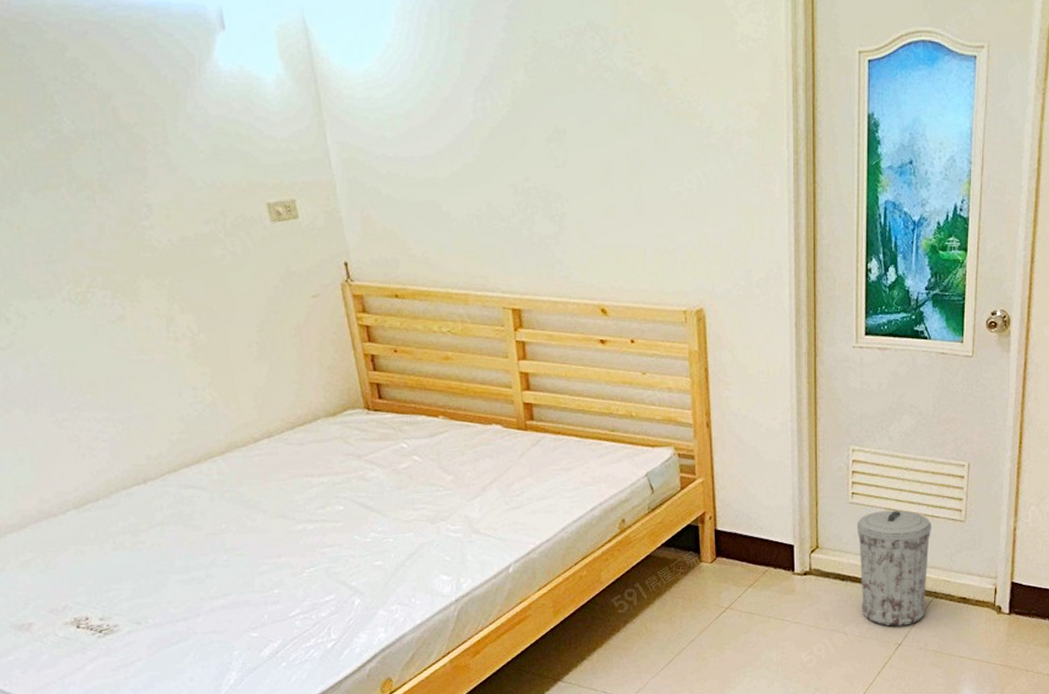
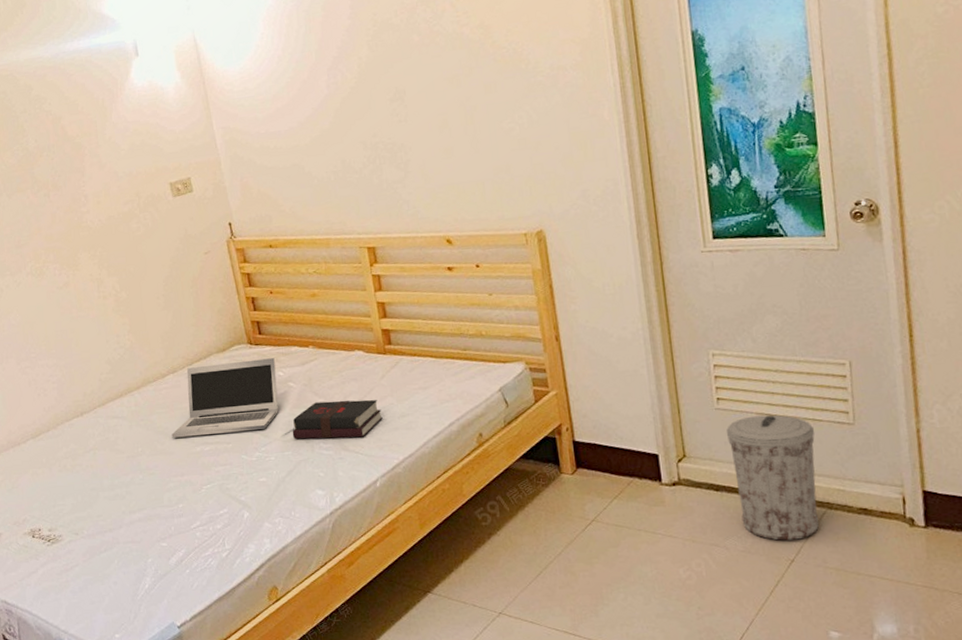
laptop: none [266,427,400,514] -> present [171,358,278,438]
hardback book: none [415,478,520,520] -> present [292,399,383,439]

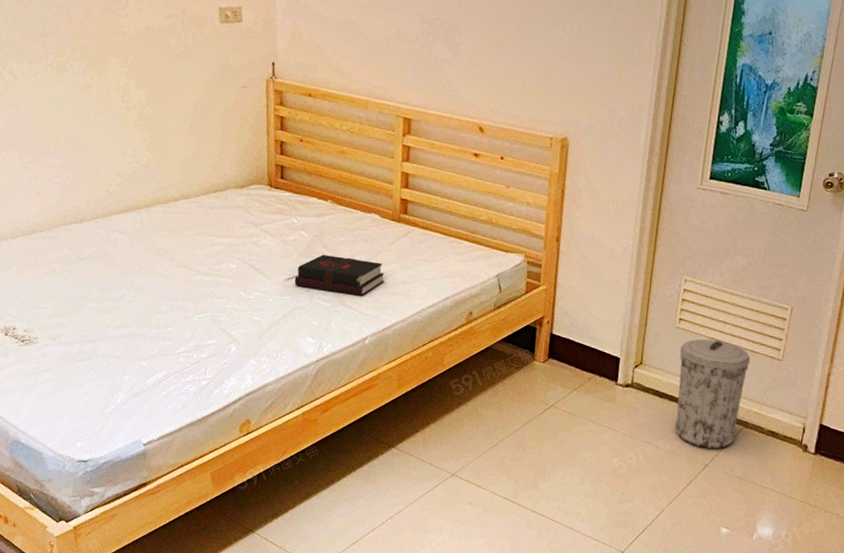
laptop: present [171,358,278,438] -> none [172,197,292,271]

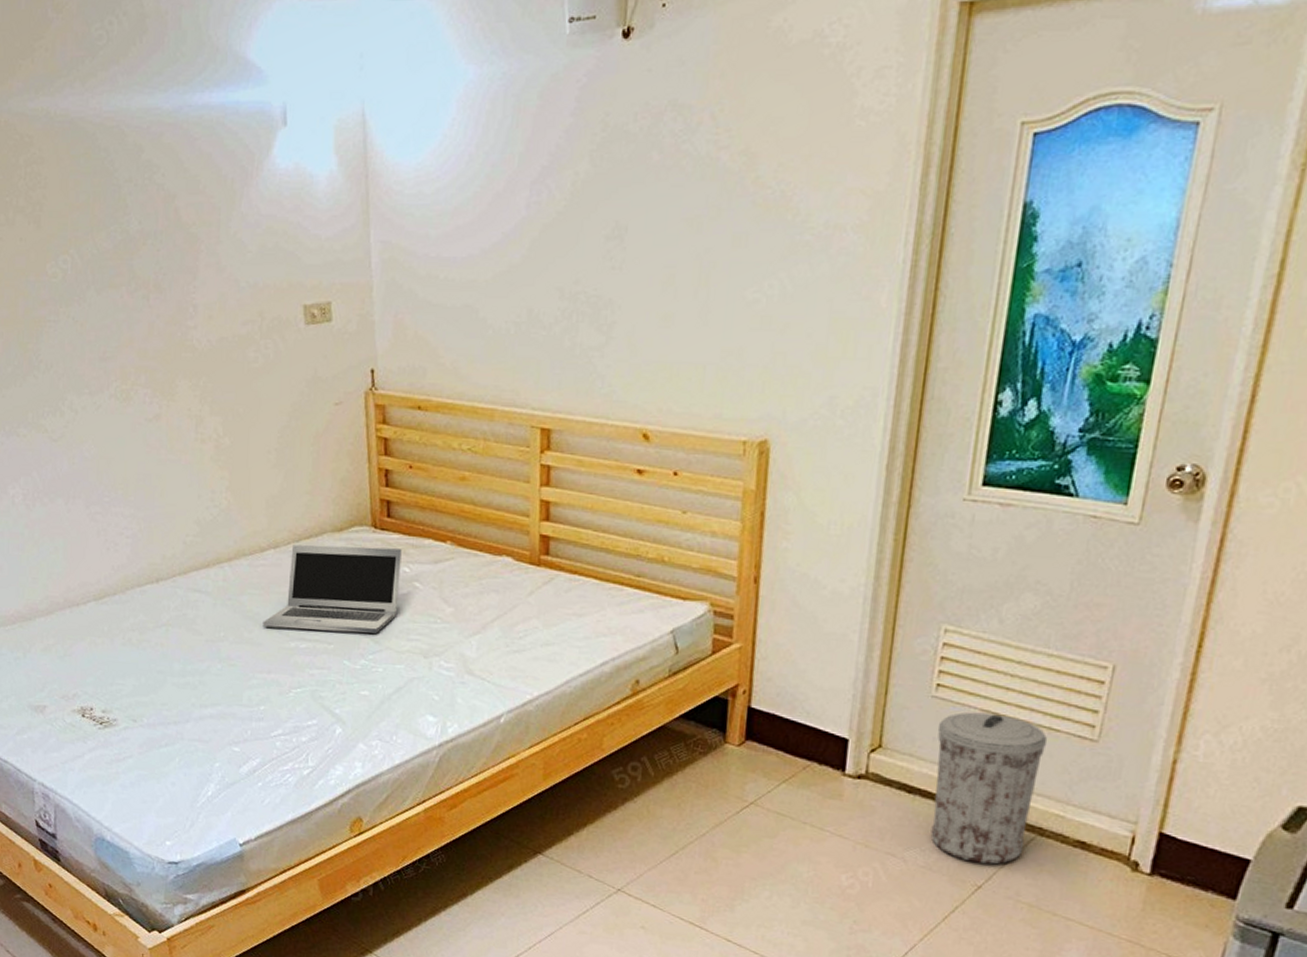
laptop: none [172,197,292,271] -> present [262,545,402,633]
hardback book: present [294,254,385,296] -> none [408,611,523,662]

